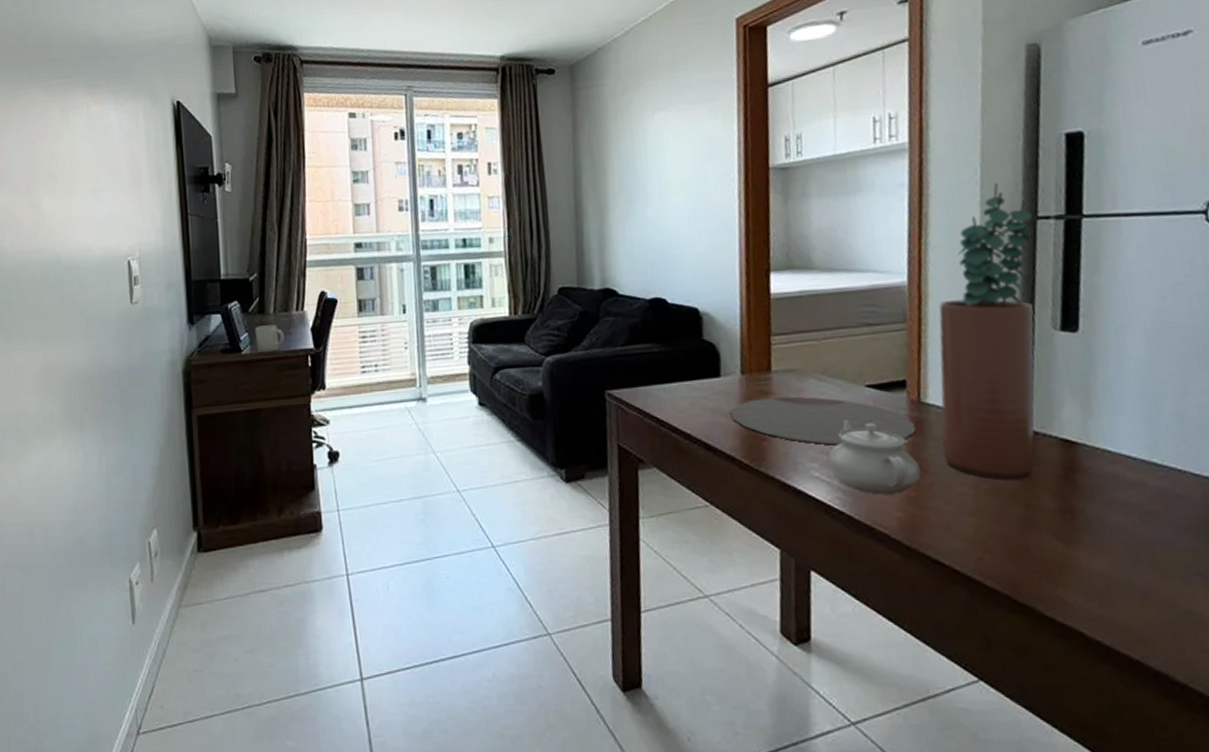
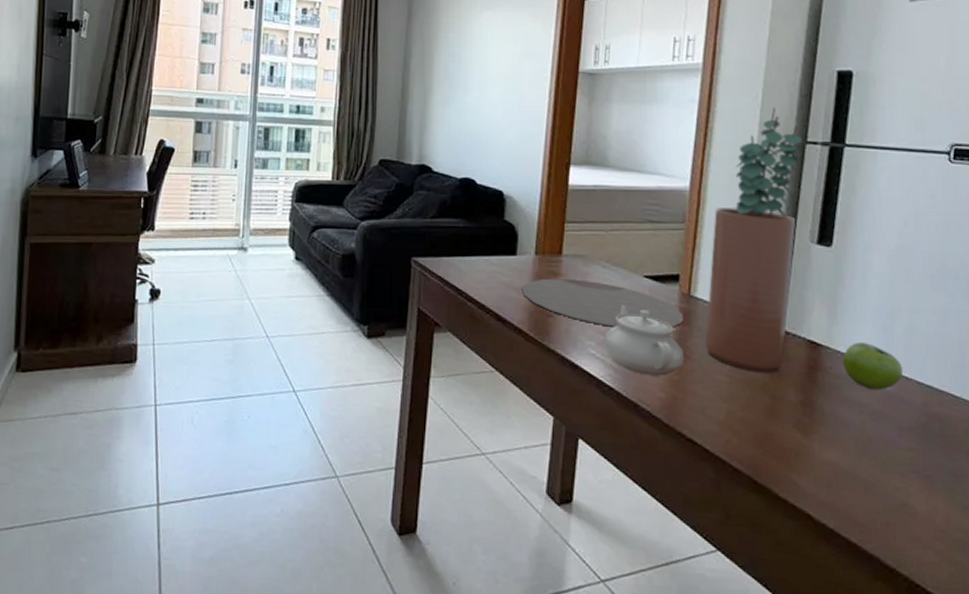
mug: present [255,325,285,354] -> none [93,165,121,192]
fruit: none [1103,434,1176,487] -> present [843,341,904,389]

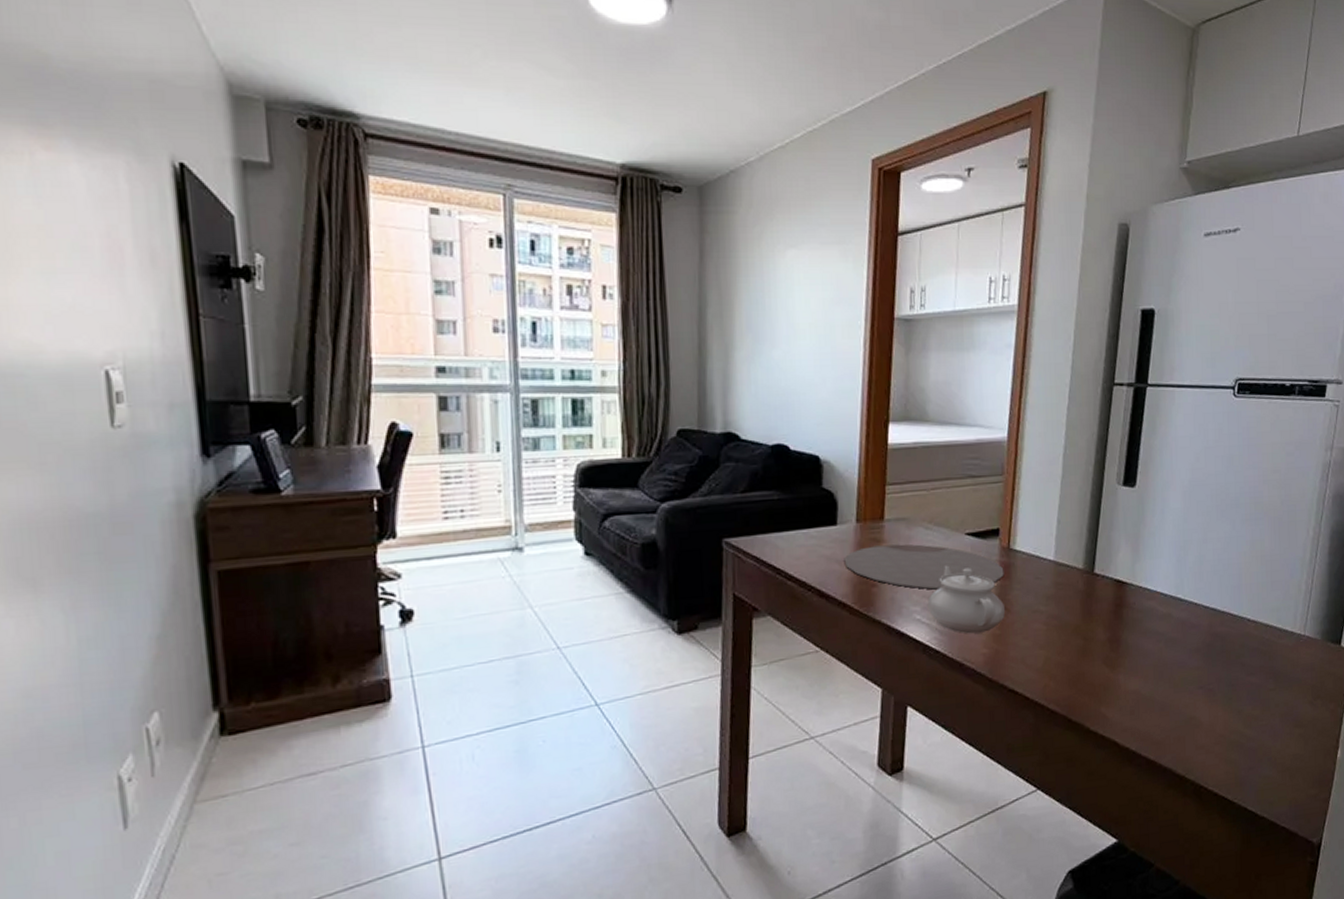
vase: present [705,108,803,373] -> none [1024,350,1111,616]
fruit: present [843,341,904,389] -> none [1144,575,1194,618]

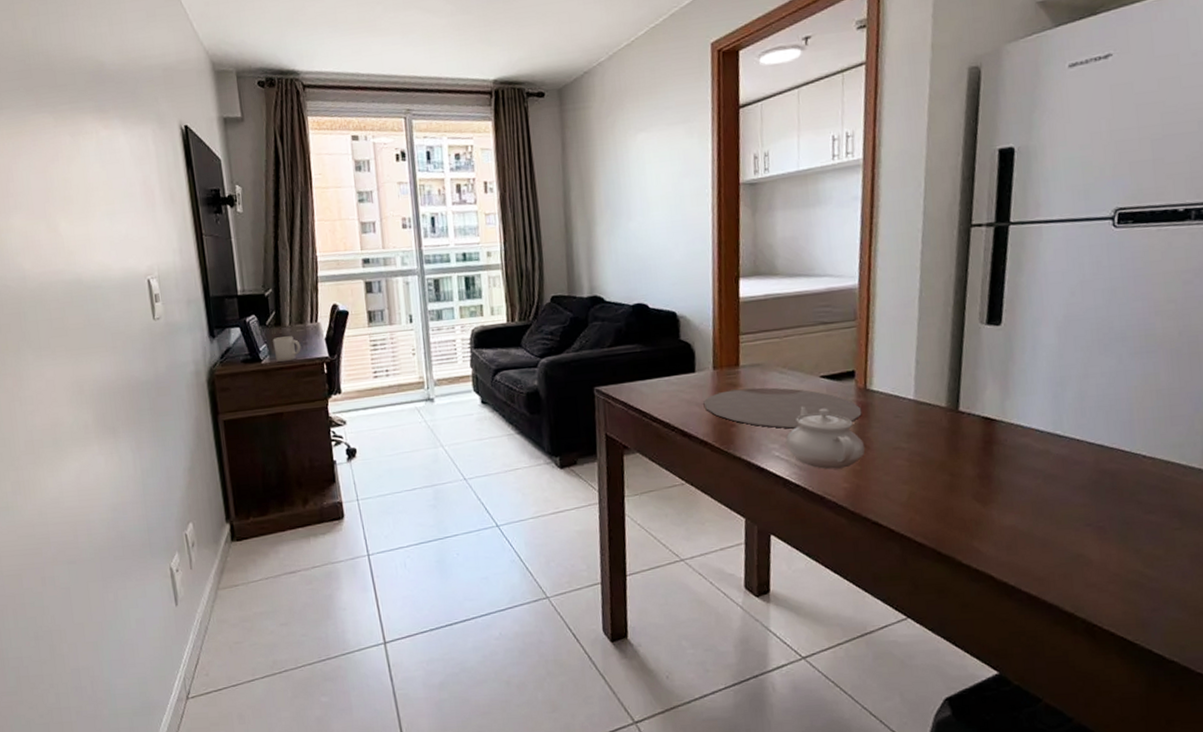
mug: none [300,460,342,495] -> present [273,336,301,363]

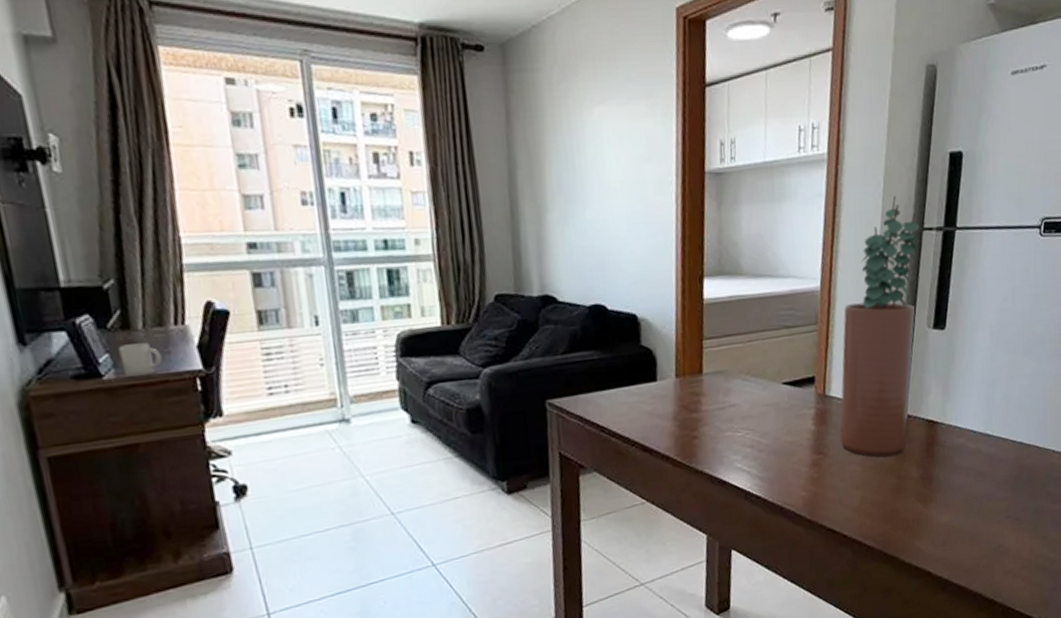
placemat: present [703,387,862,429] -> none [665,395,821,439]
teapot: present [785,406,866,470] -> none [747,414,823,479]
vase: none [883,195,968,453] -> present [840,196,920,457]

